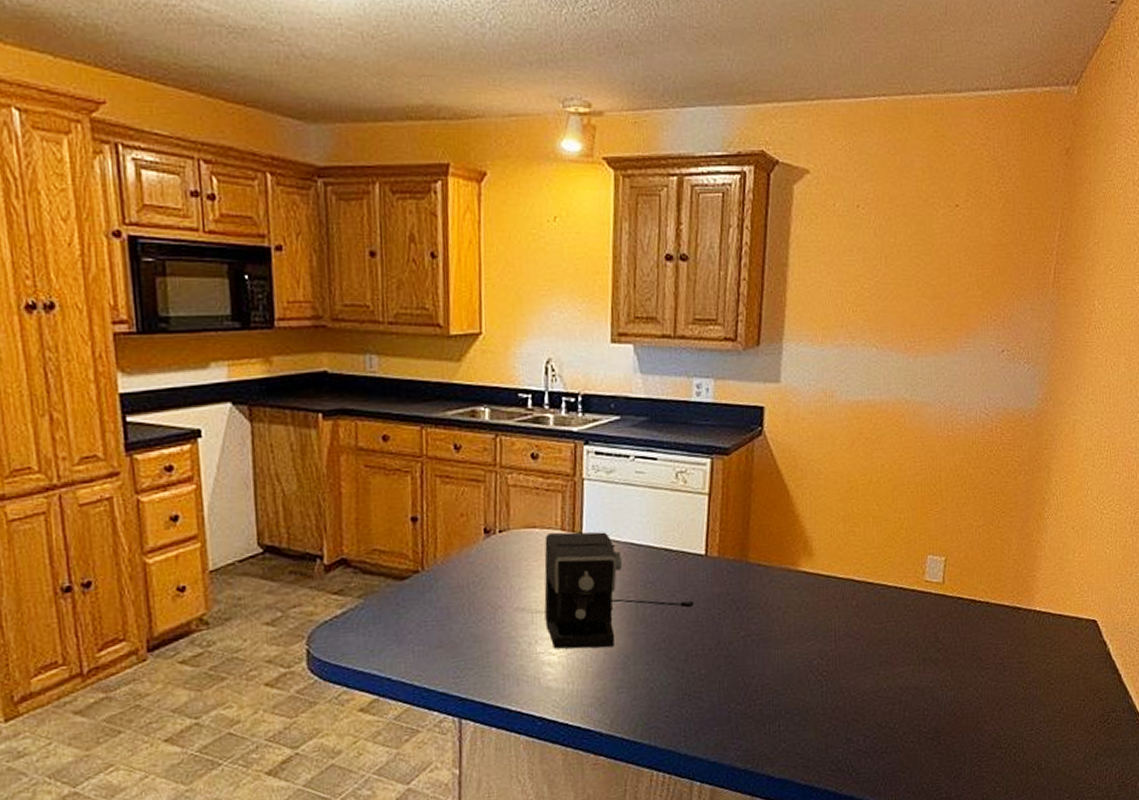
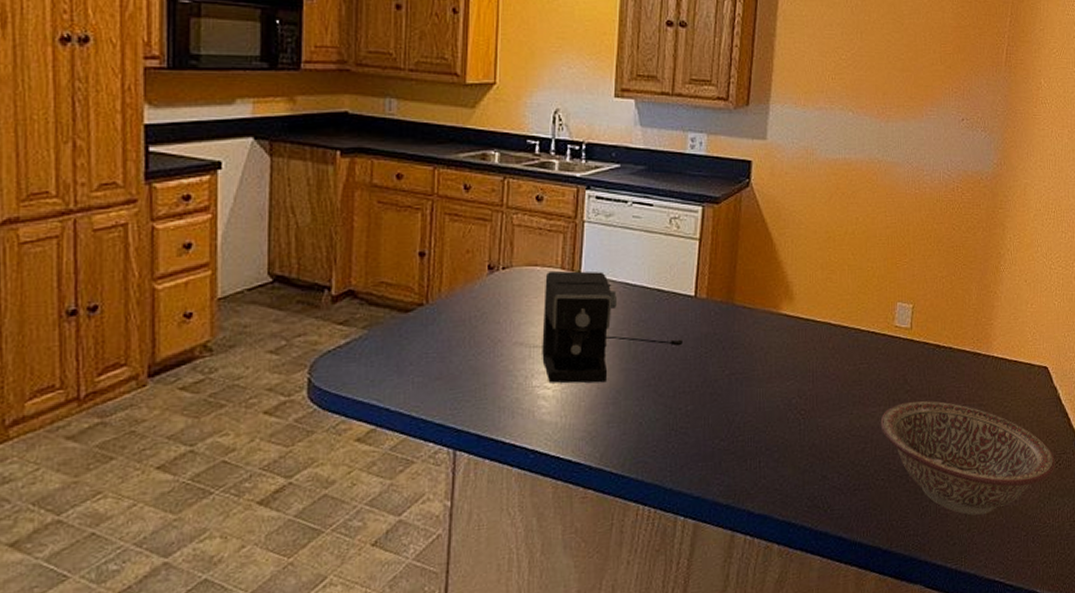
decorative bowl: none [909,659,1103,778] -> present [880,400,1055,516]

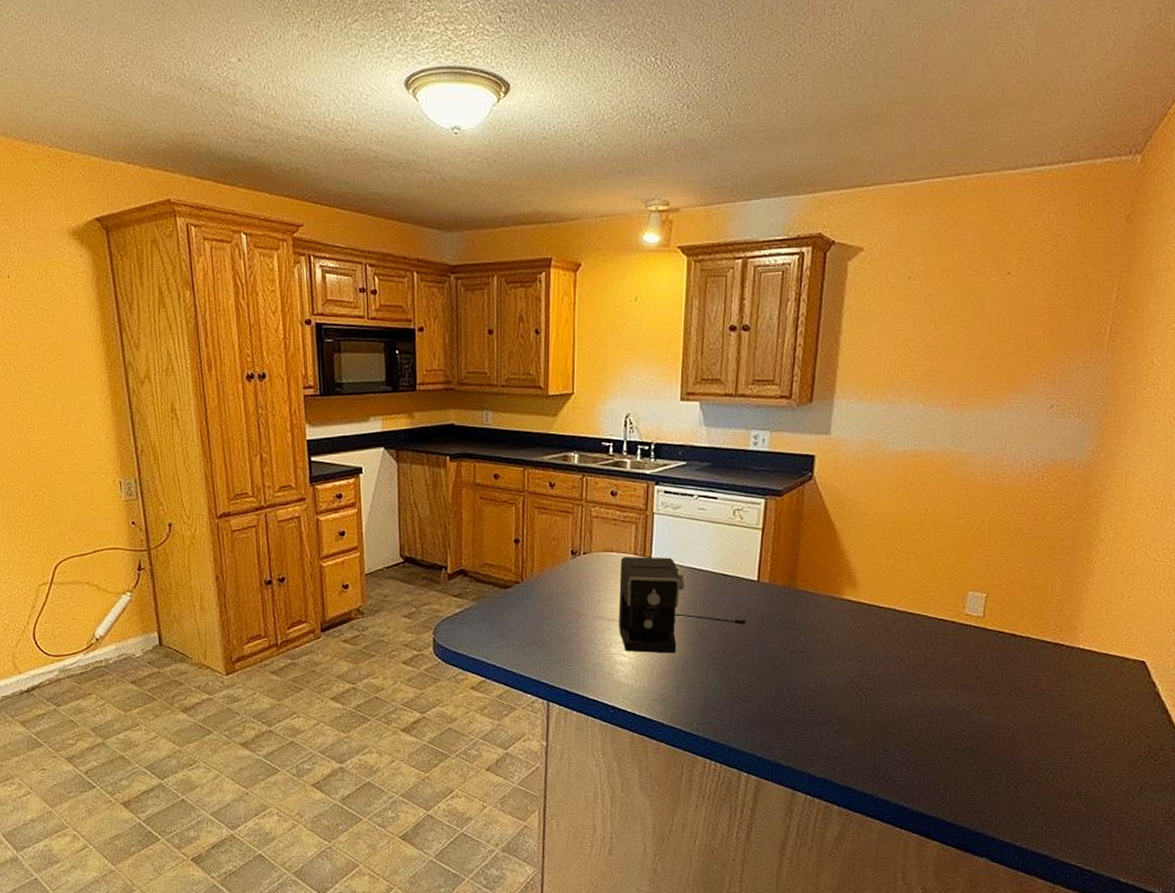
decorative bowl: present [880,400,1055,516] -> none [947,687,1149,800]

